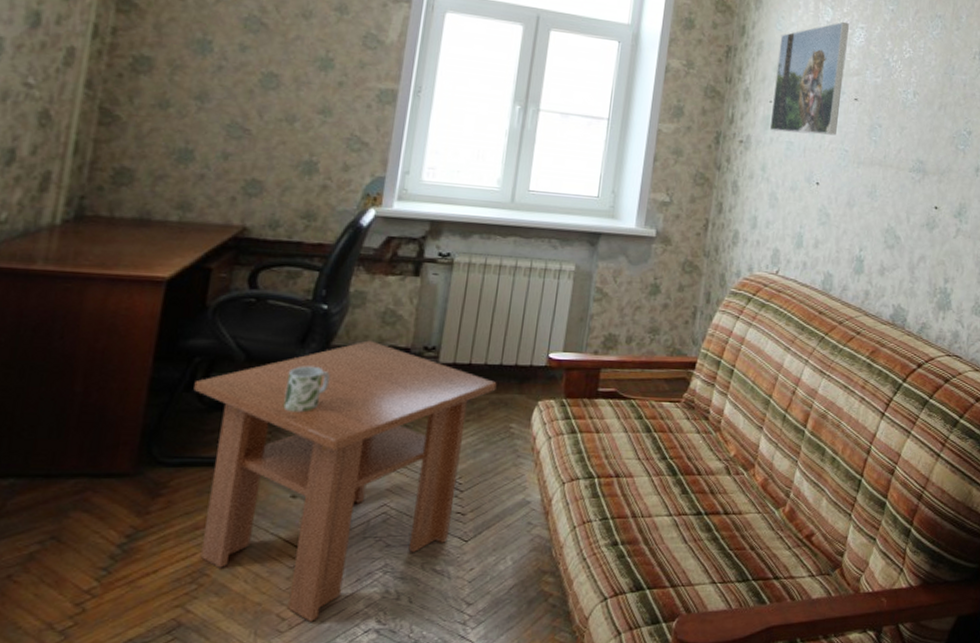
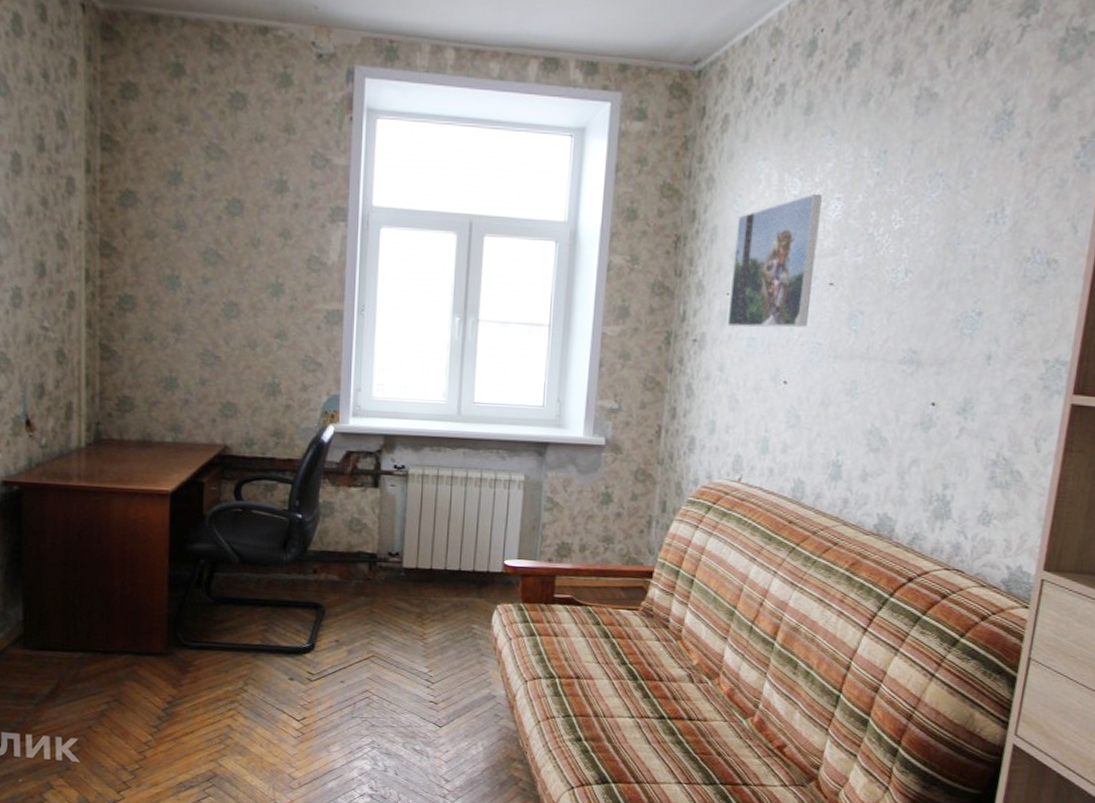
coffee table: present [193,340,497,622] -> none [202,546,457,783]
mug: present [283,366,330,413] -> none [275,568,310,608]

